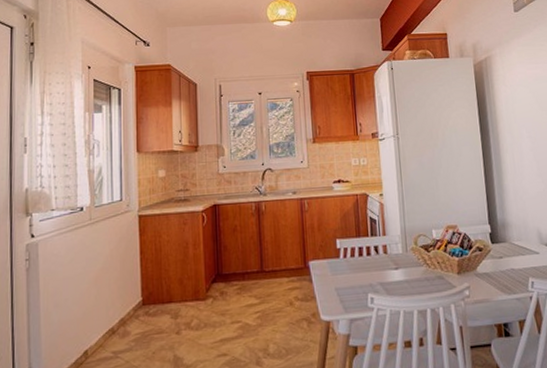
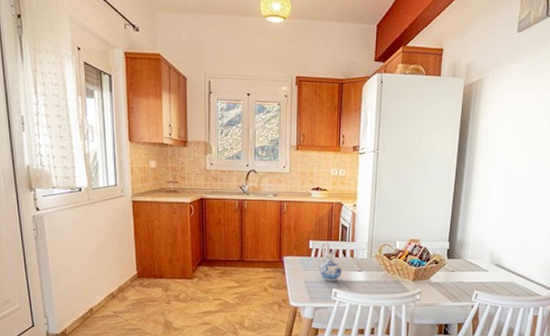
ceramic pitcher: none [350,238,377,286] -> present [319,241,343,282]

